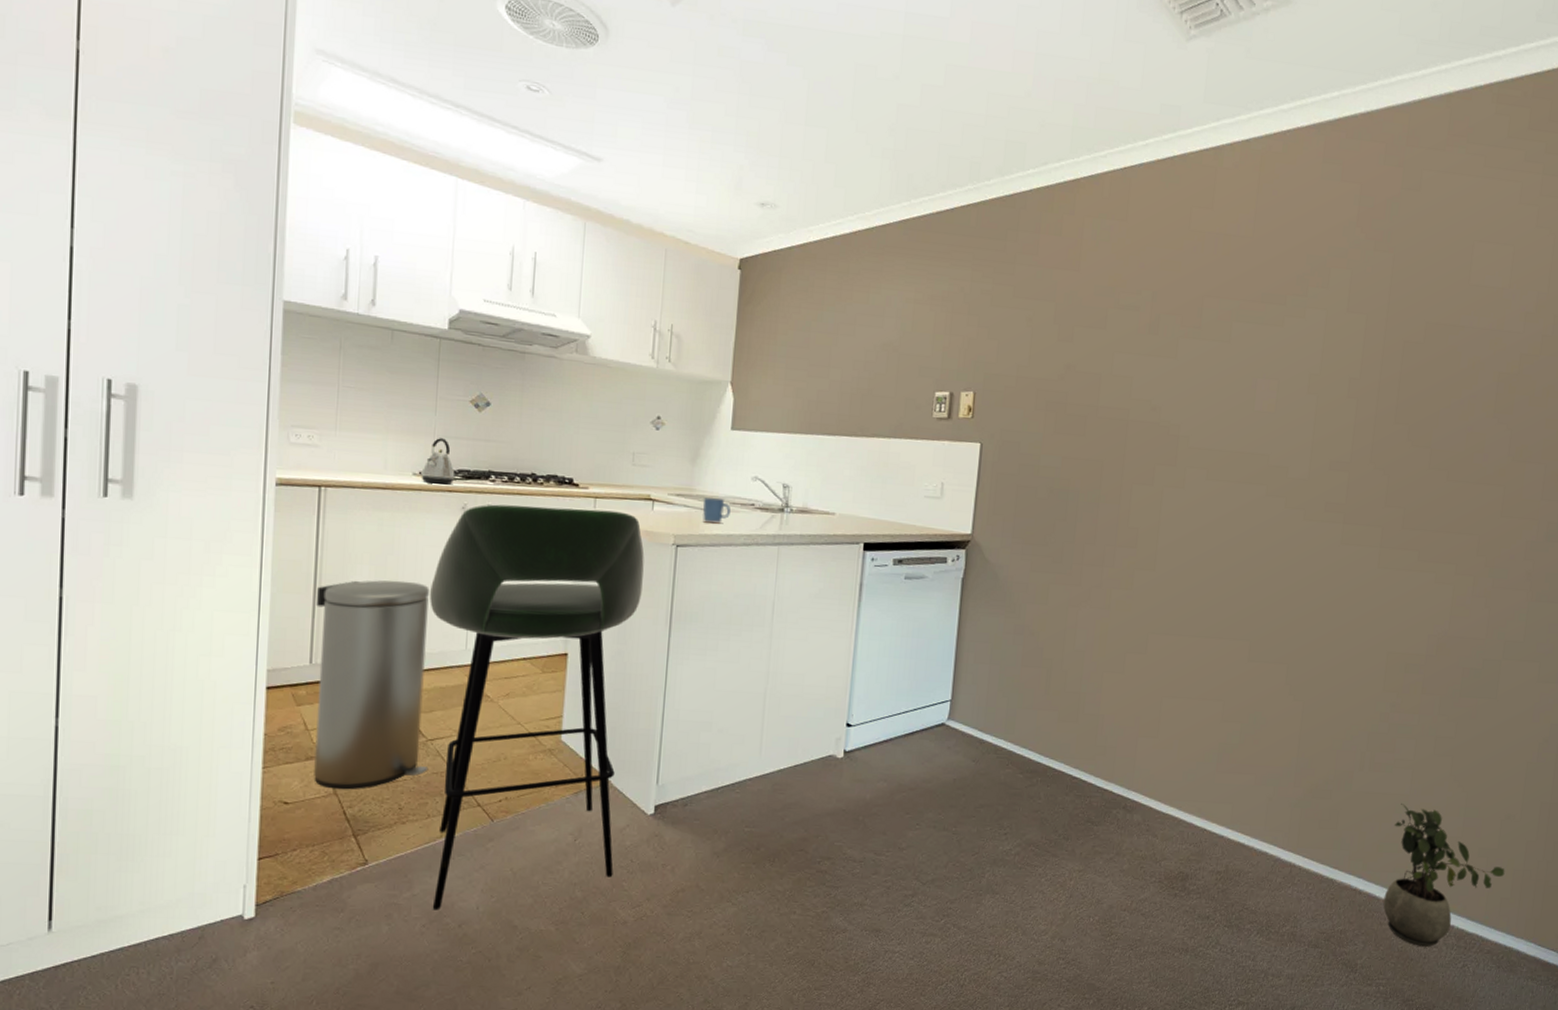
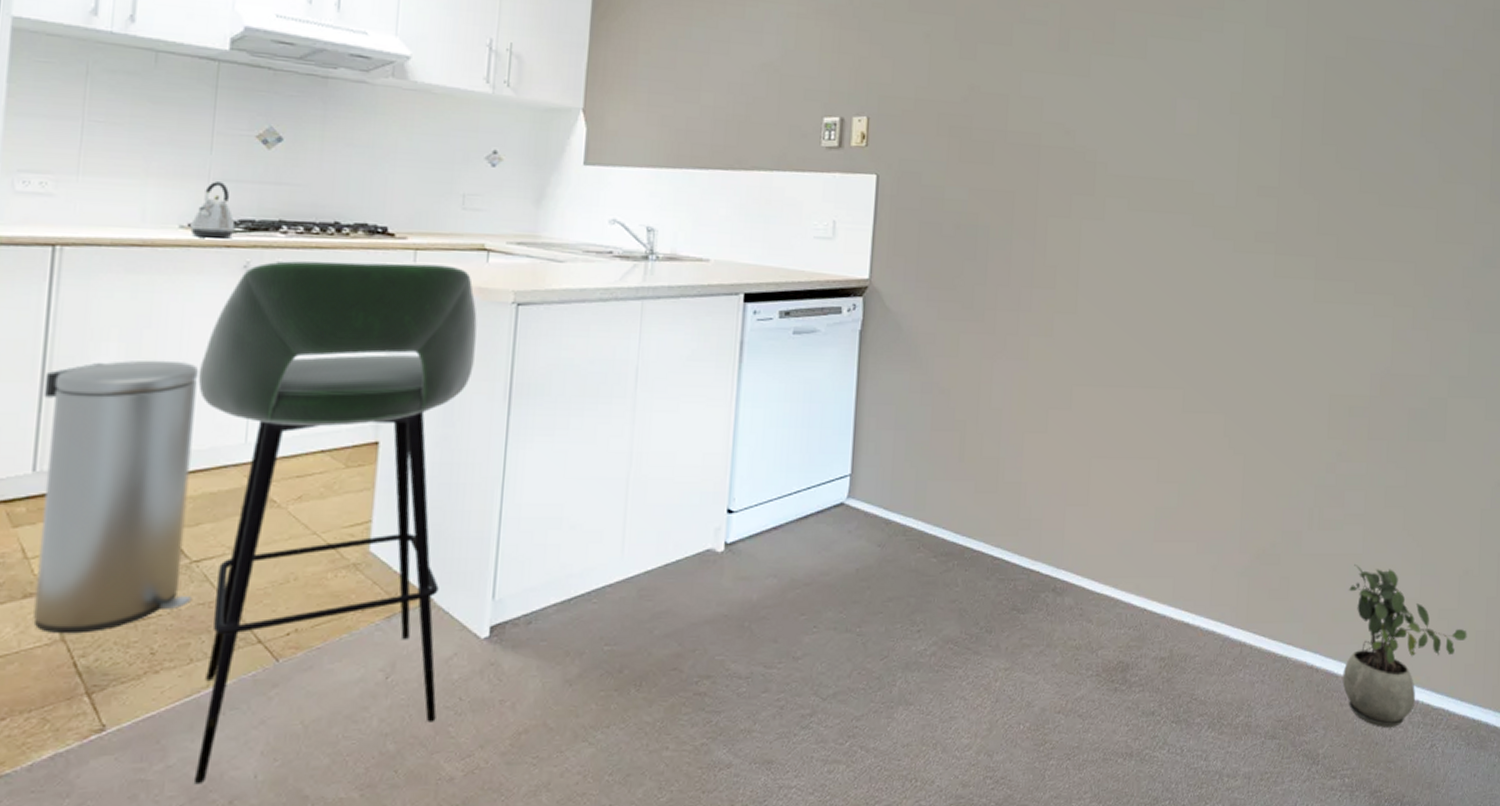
mug: present [702,497,731,524] -> none [549,245,584,276]

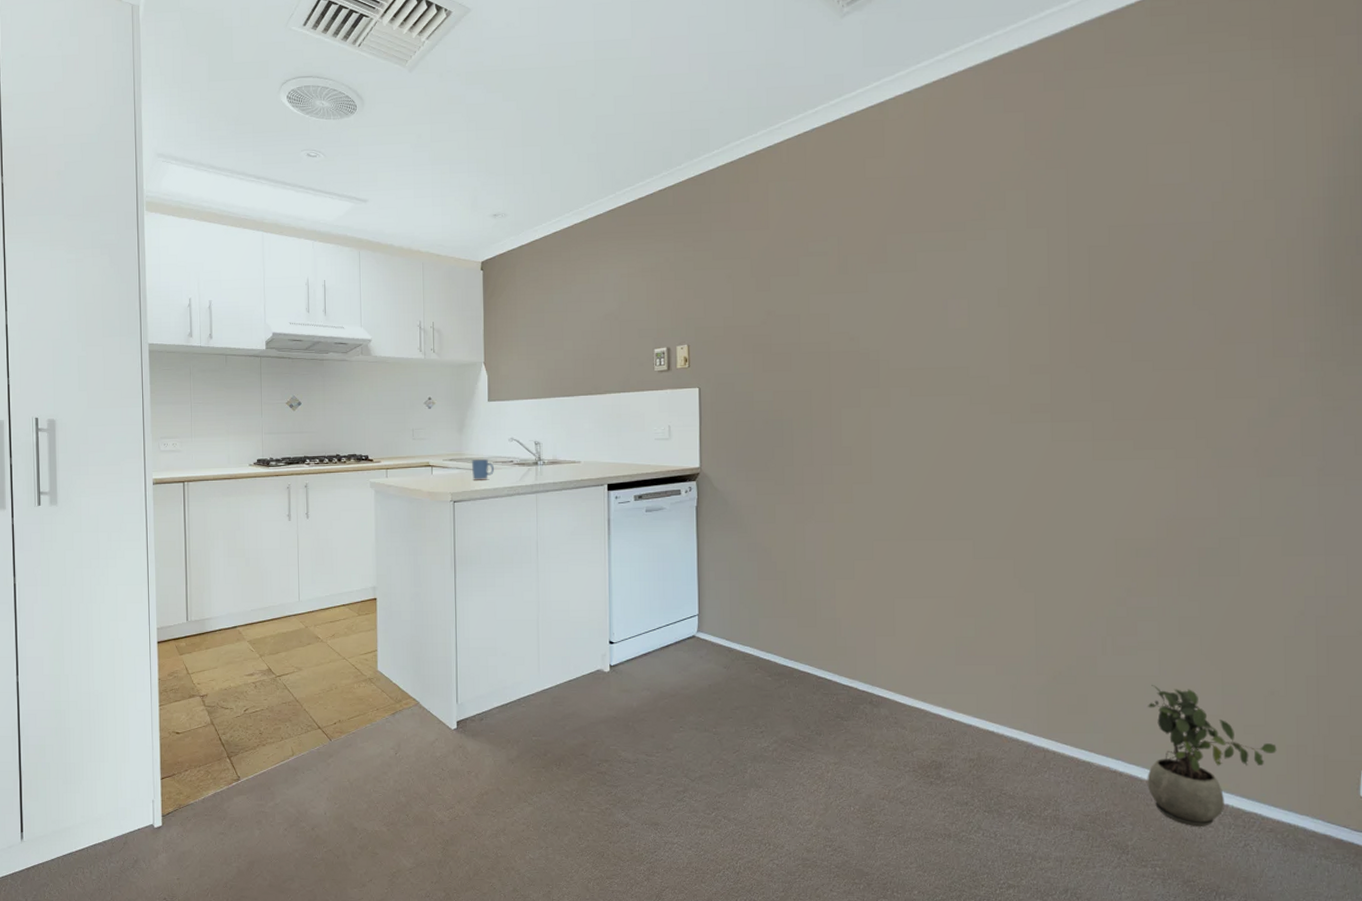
pedal bin: present [33,360,200,633] -> none [187,550,279,719]
kettle: present [190,181,236,239] -> none [255,434,280,471]
bar stool: present [193,261,477,783] -> none [269,478,430,815]
mug: none [549,245,584,276] -> present [471,458,494,480]

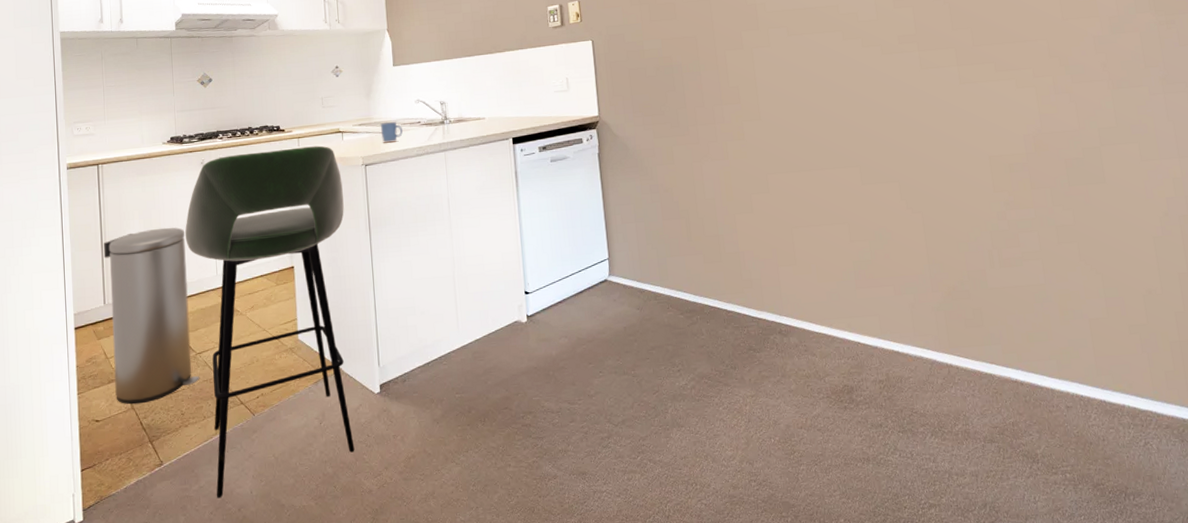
pedal bin: none [187,550,279,719] -> present [103,227,200,404]
bar stool: none [269,478,430,815] -> present [185,145,355,497]
potted plant: present [1147,685,1277,826] -> none [1038,293,1162,429]

